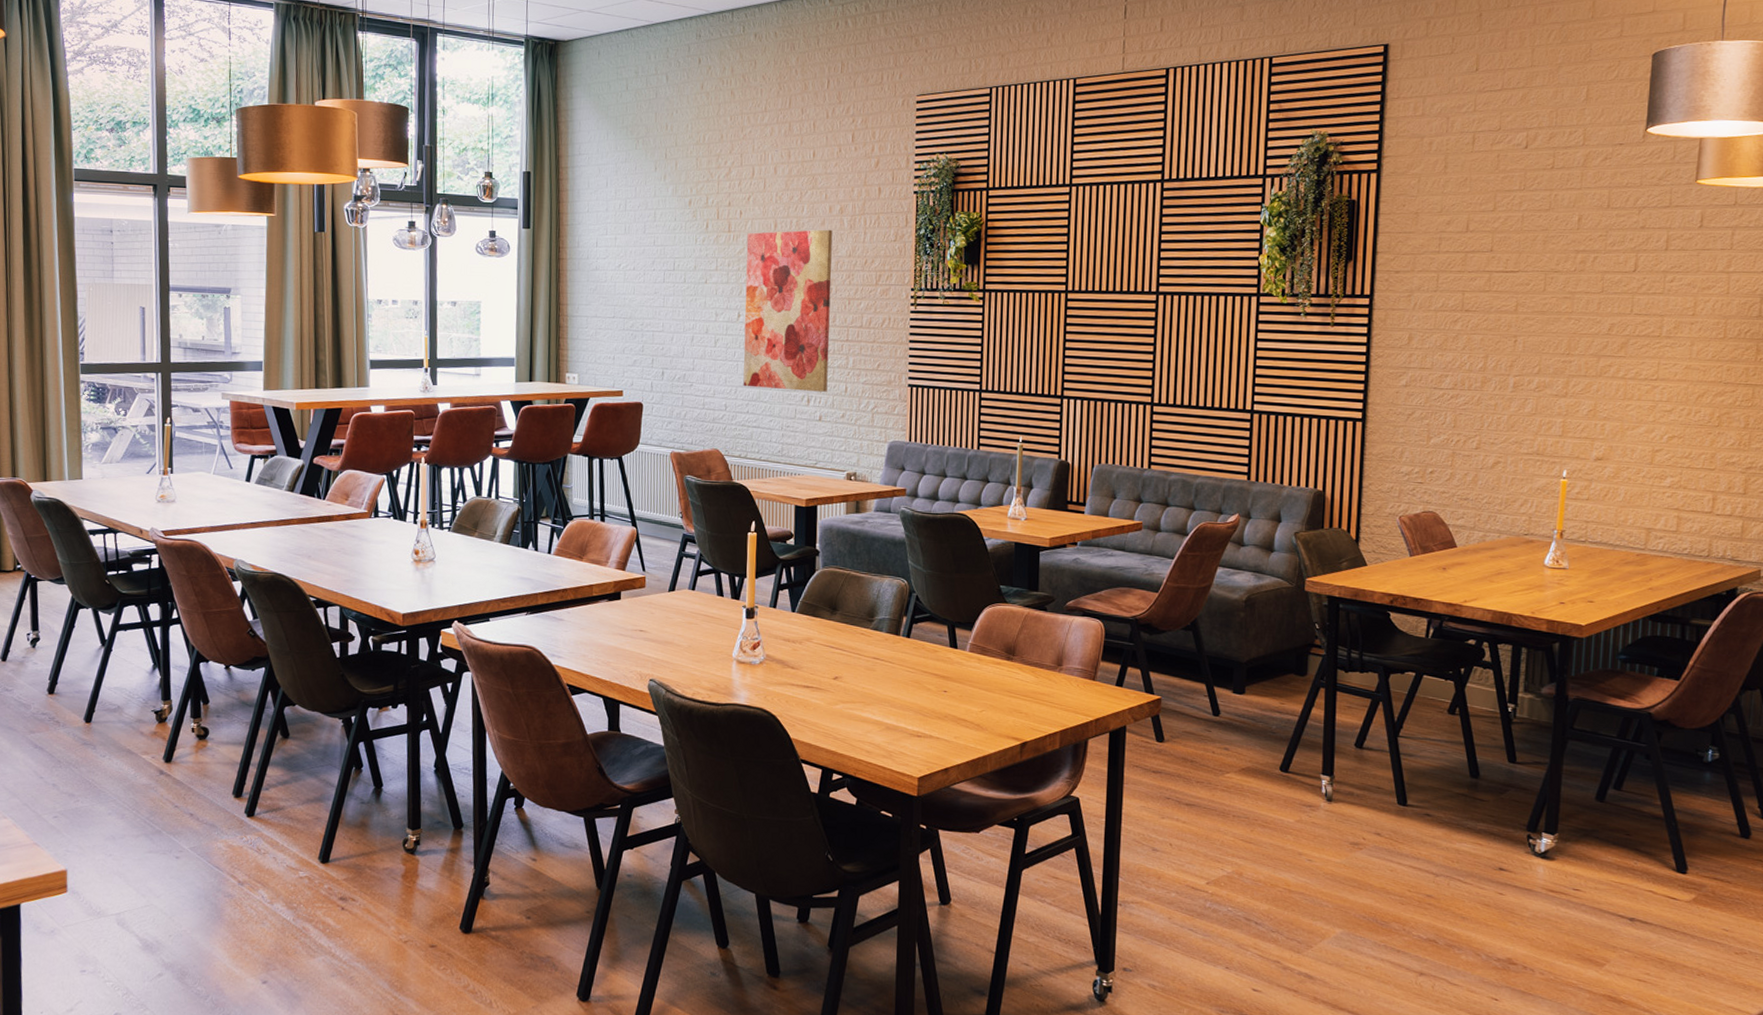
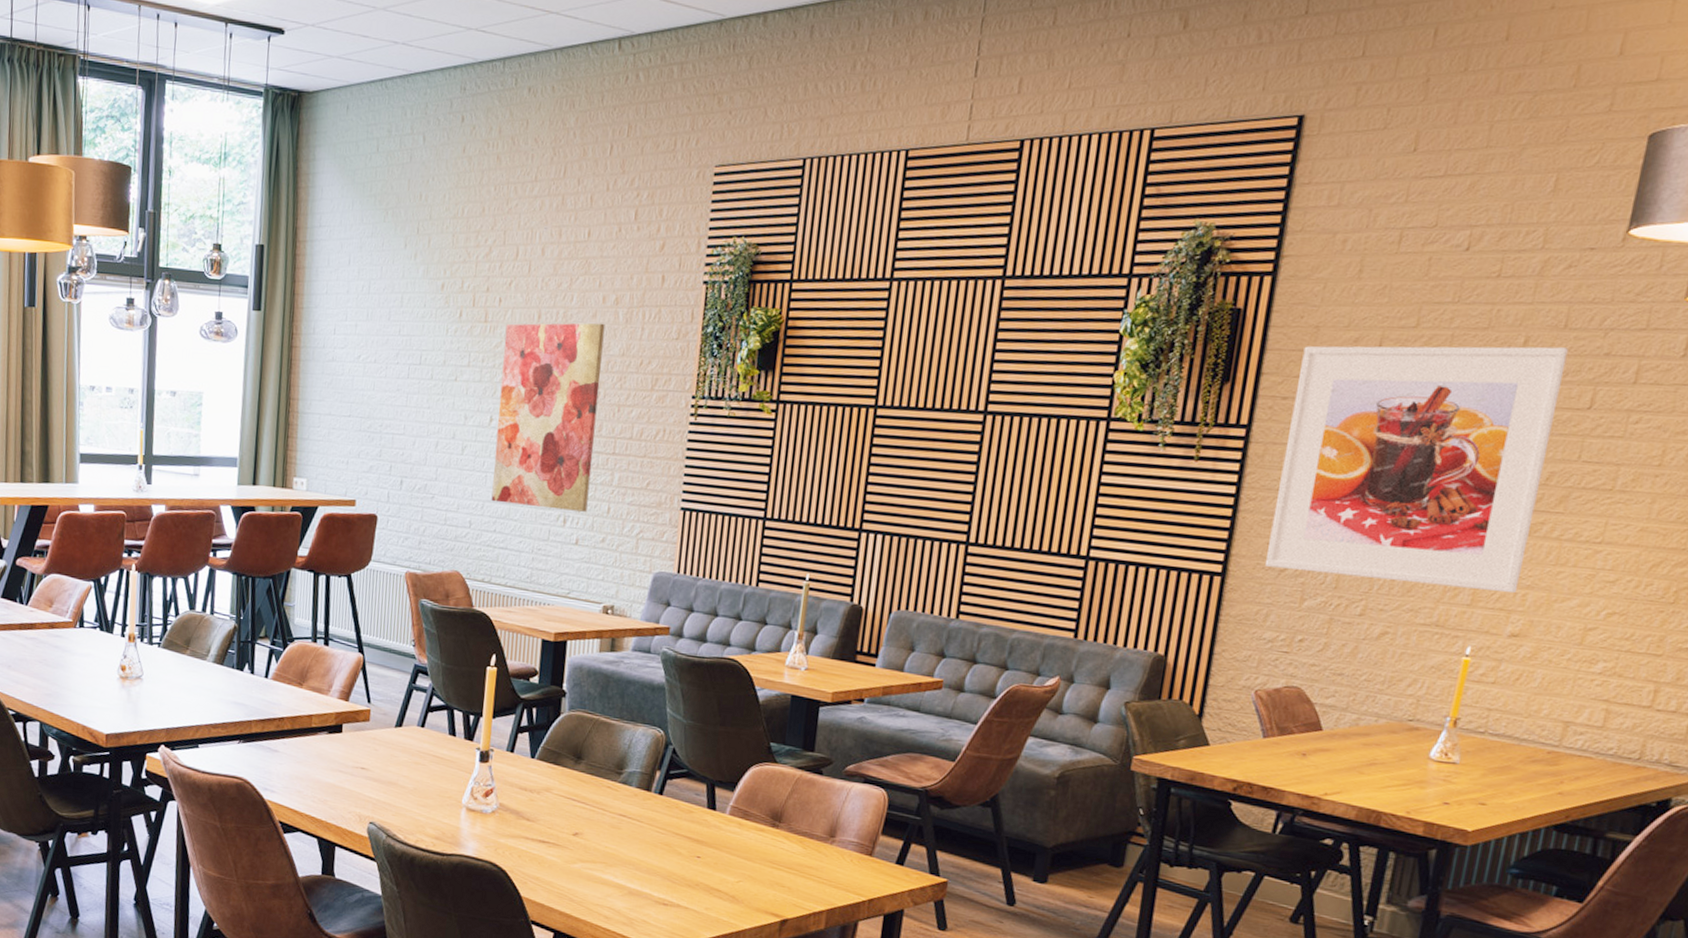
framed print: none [1396,223,1613,425] -> present [1264,345,1568,594]

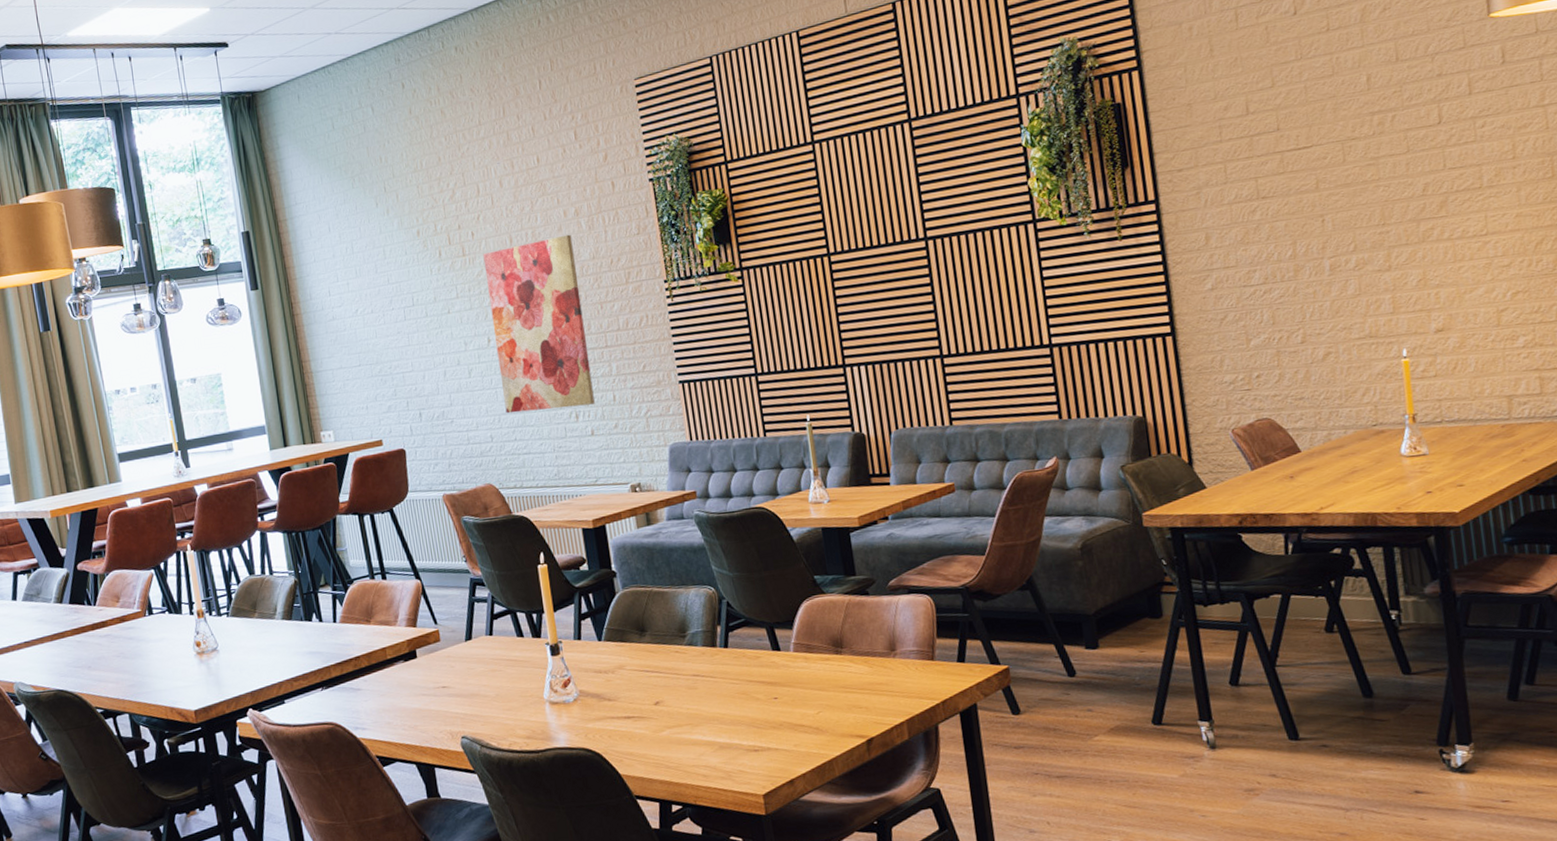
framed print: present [1264,345,1568,594] -> none [1183,77,1430,318]

